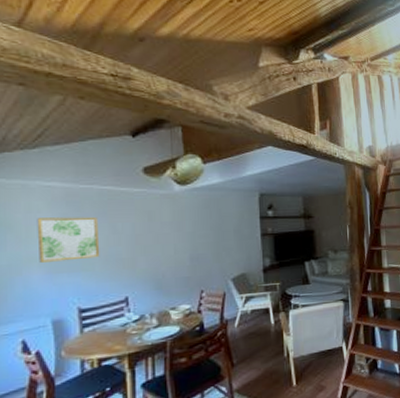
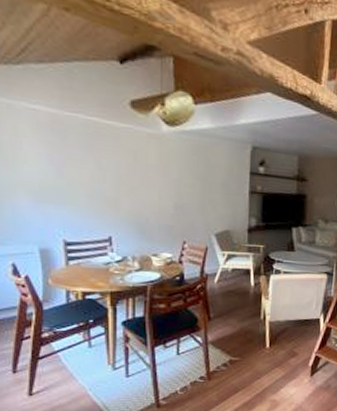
wall art: present [37,216,100,262] -> none [23,142,85,193]

